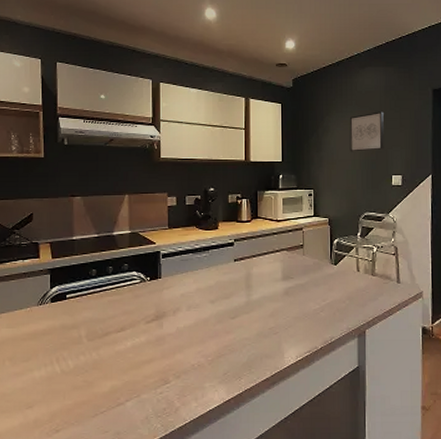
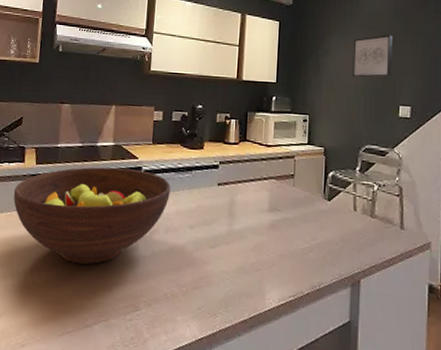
fruit bowl: none [31,254,189,348] -> present [13,167,171,265]

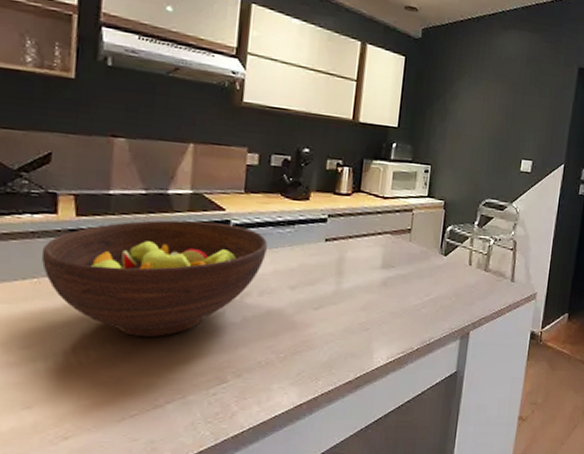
wall art: present [352,35,392,78] -> none [478,84,522,129]

